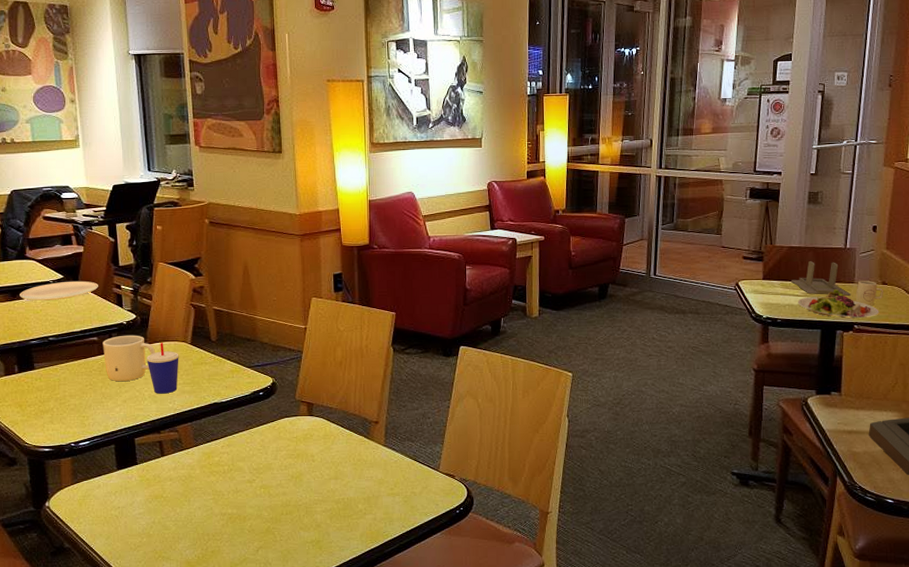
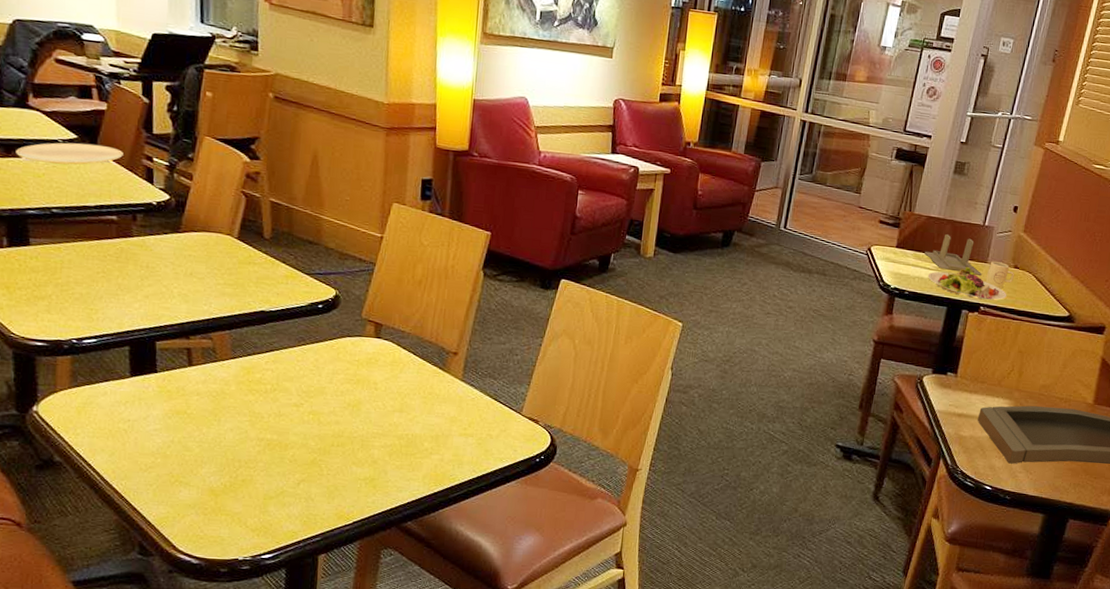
mug: present [102,335,156,382] -> none [123,217,192,273]
beverage cup: present [147,343,179,394] -> none [179,232,221,294]

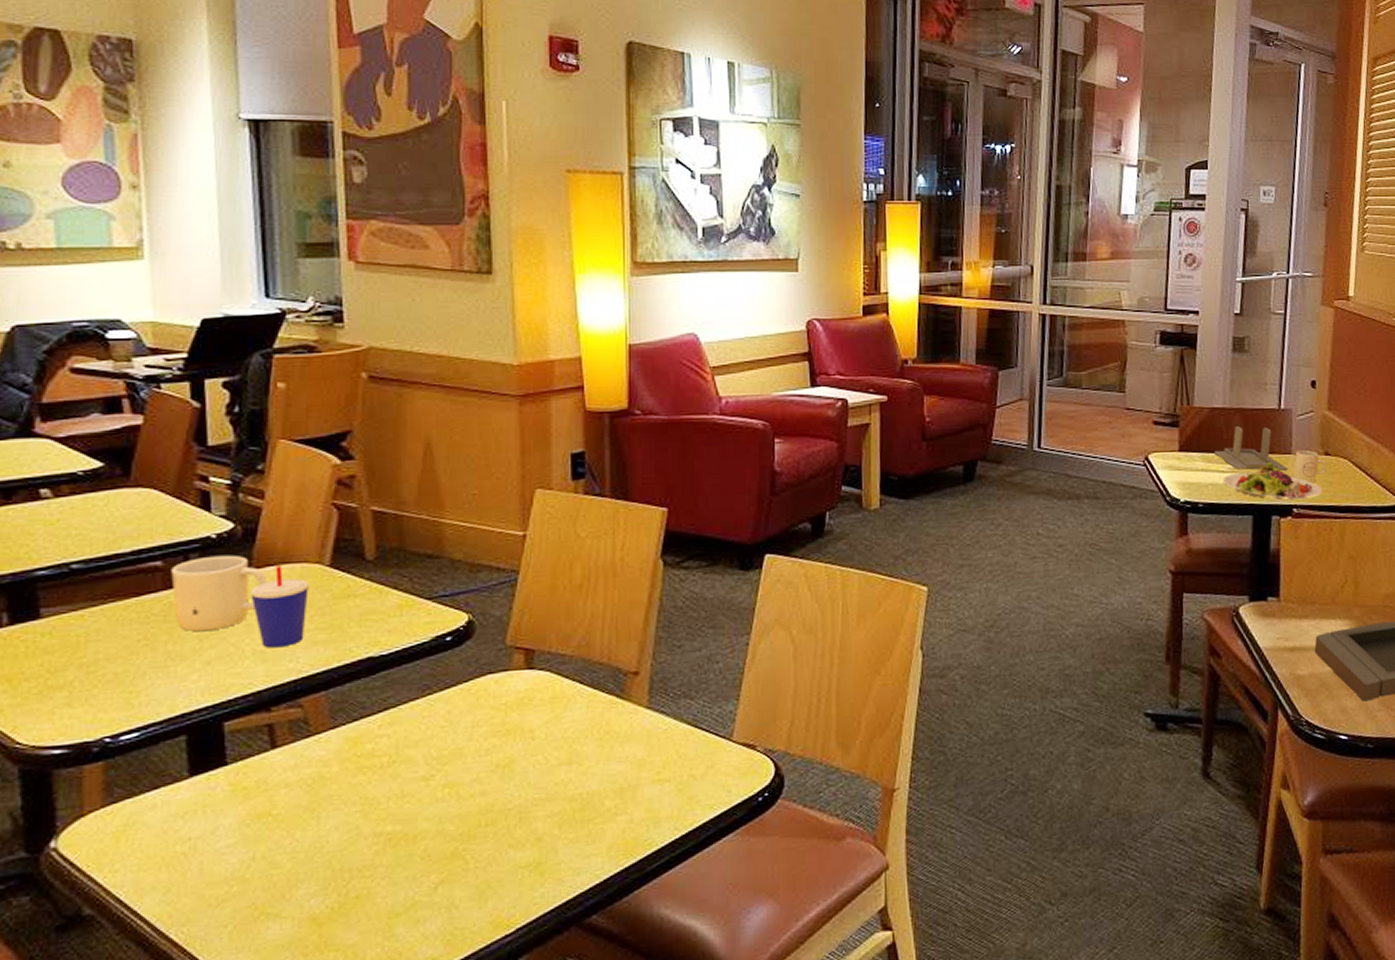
plate: present [16,142,123,166] -> none [18,470,168,505]
mug: none [123,217,192,273] -> present [171,554,268,632]
beverage cup: none [179,232,221,294] -> present [251,566,309,648]

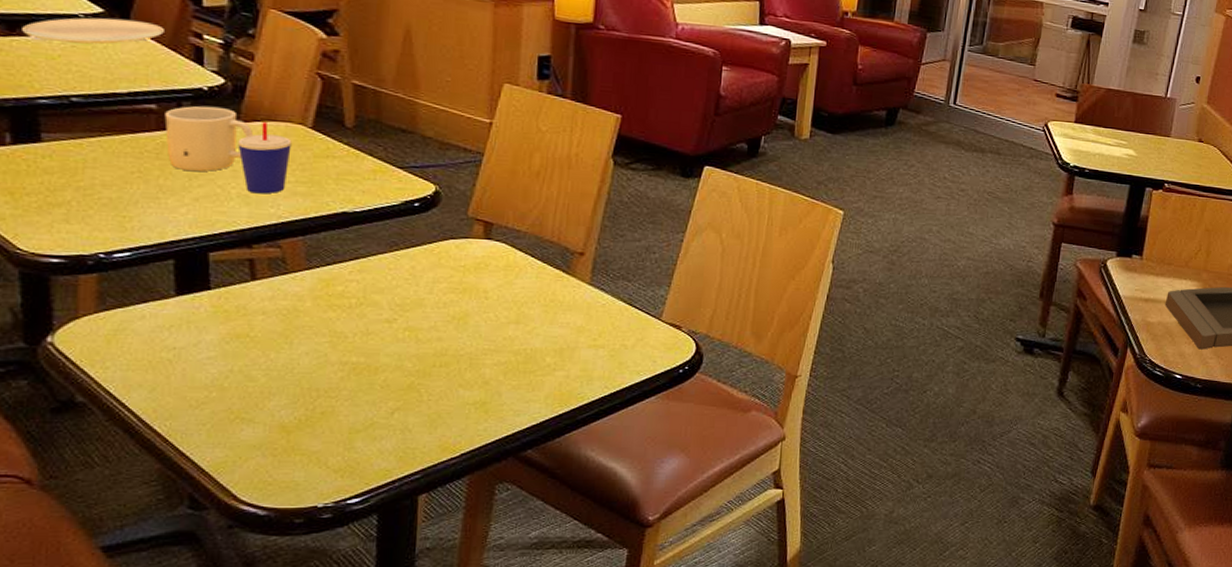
plate: none [18,470,168,505] -> present [22,17,164,45]
napkin holder: present [1214,426,1288,471] -> none [1105,107,1165,150]
salad plate: present [1223,462,1322,500] -> none [1108,142,1192,177]
mug: present [1293,450,1328,484] -> none [1169,134,1200,164]

